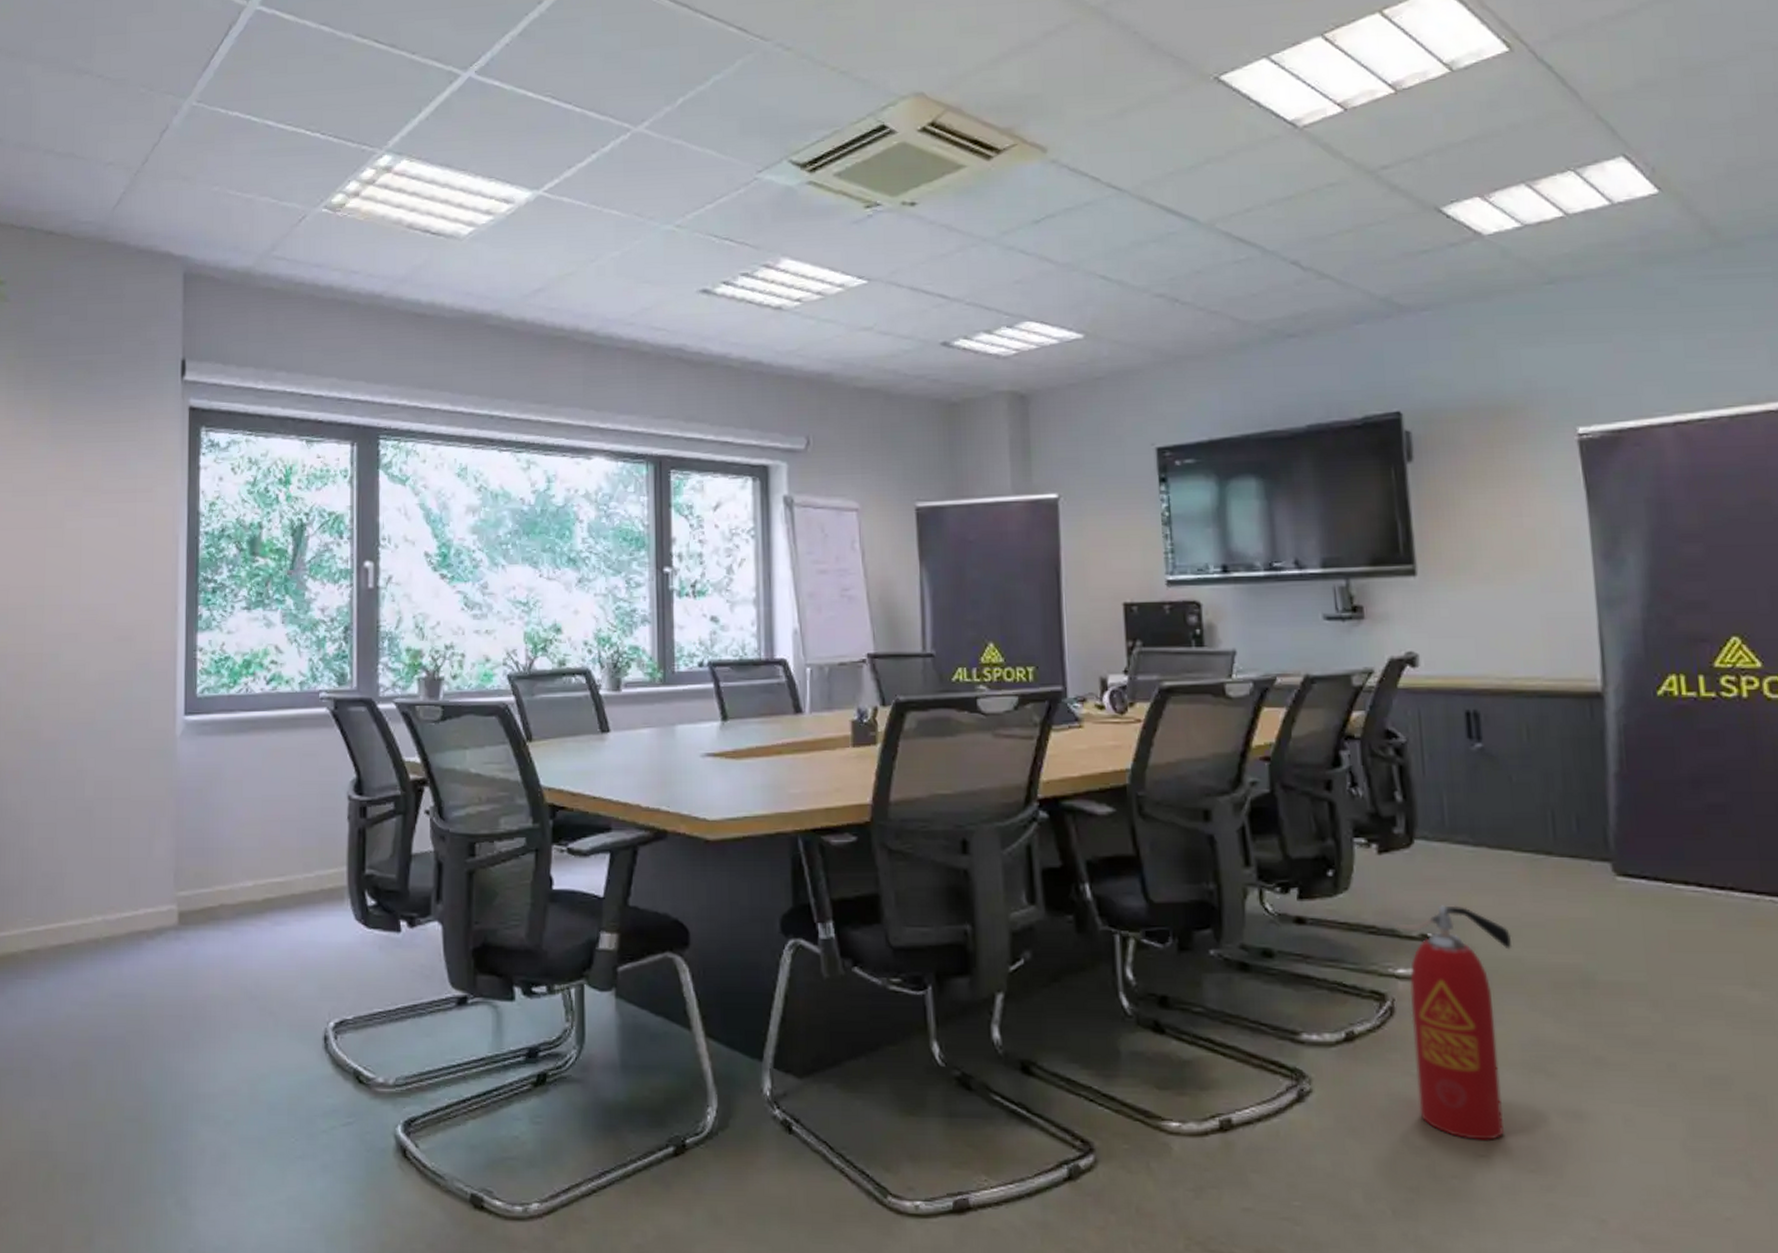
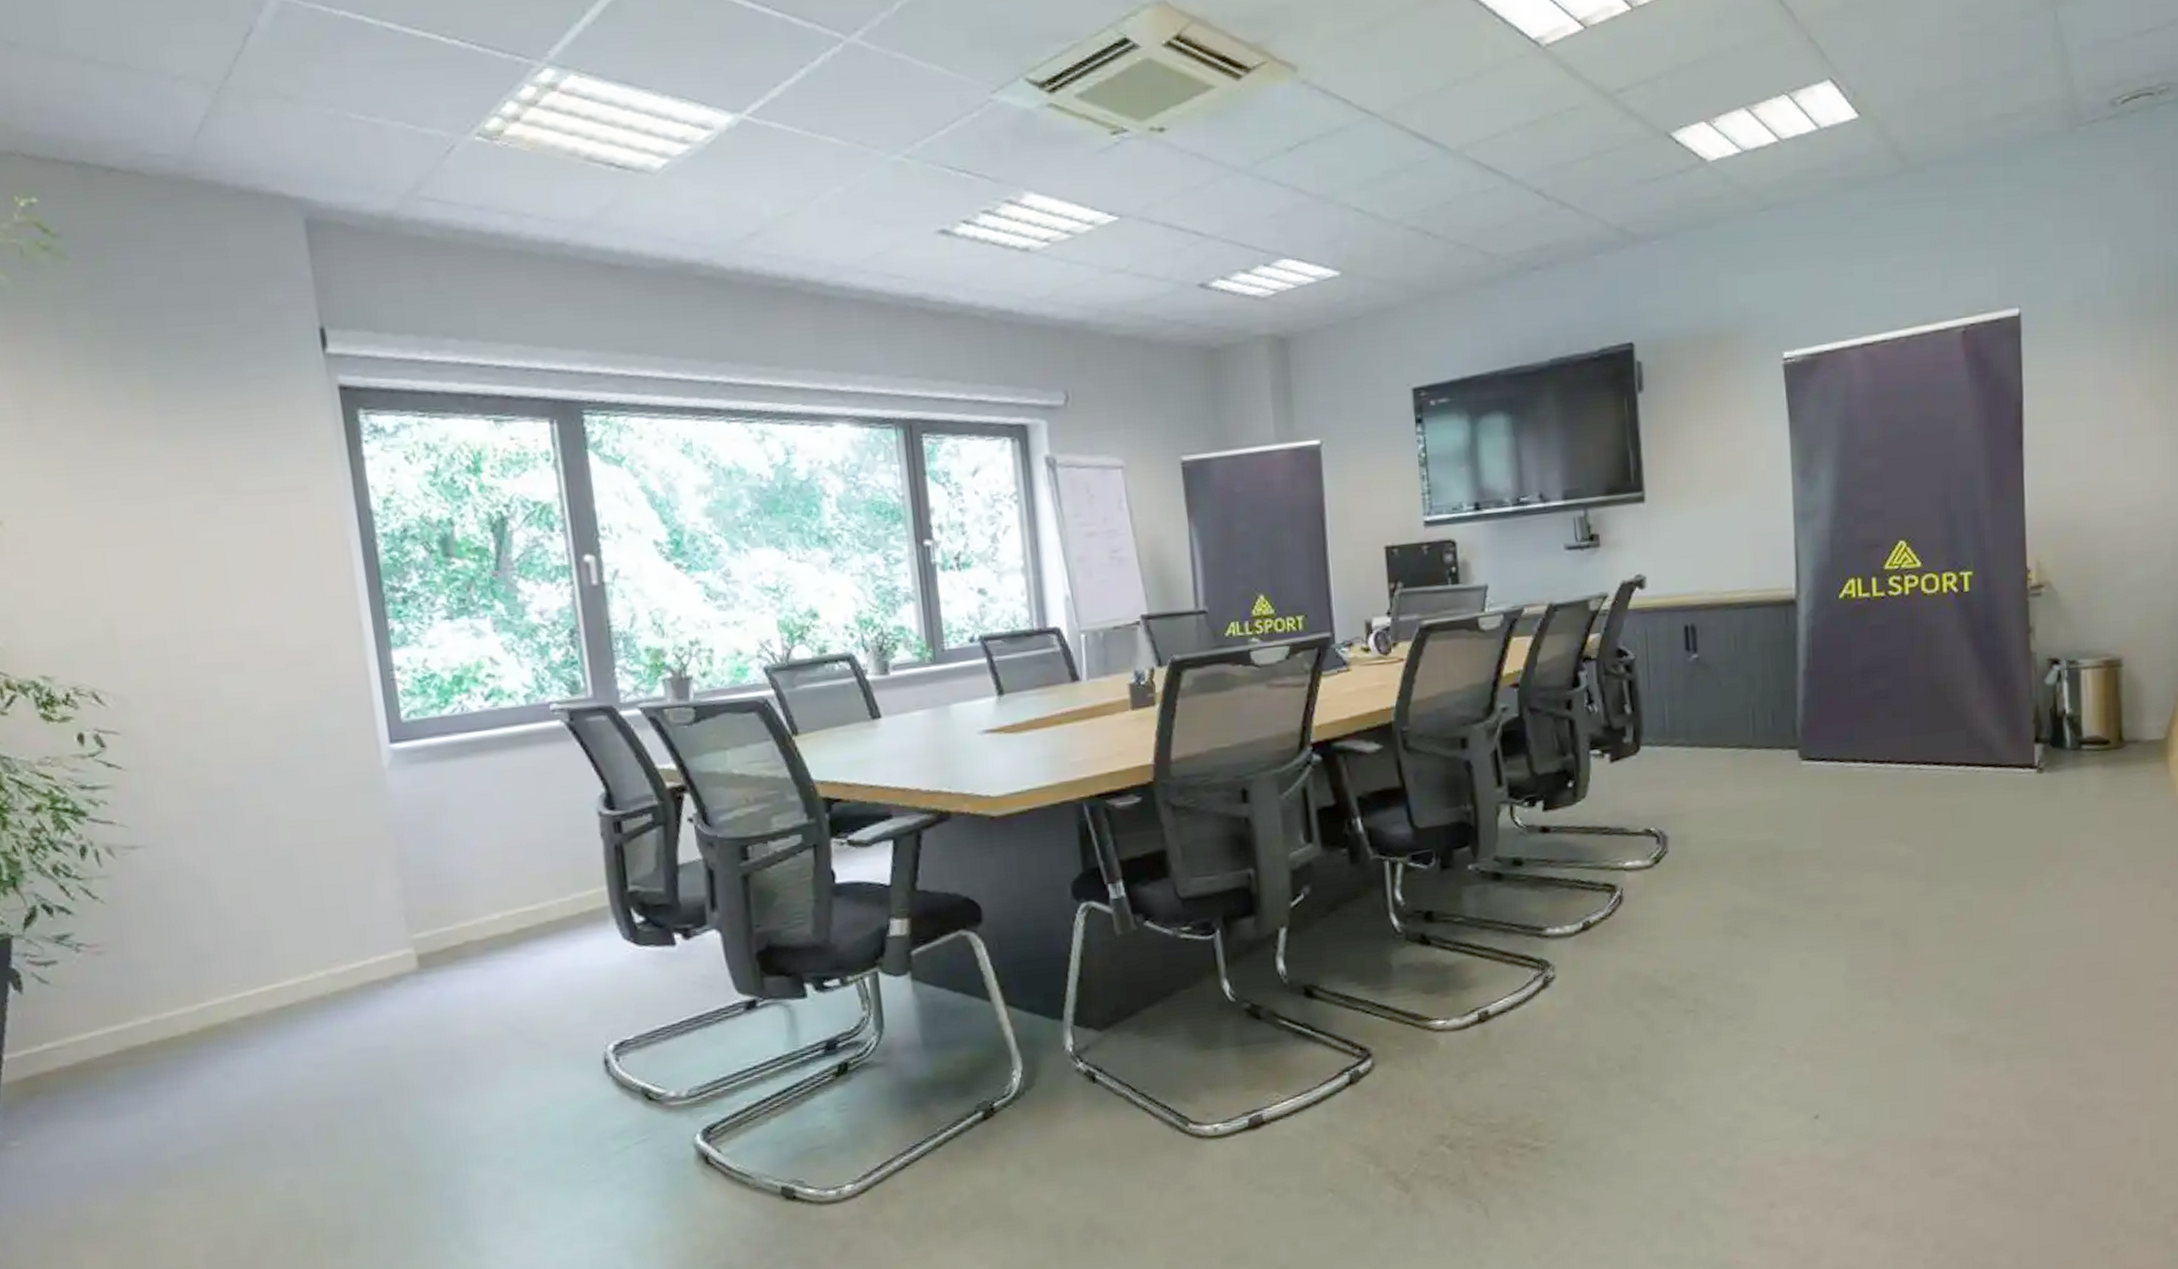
fire extinguisher: present [1396,905,1513,1140] -> none [1624,801,1719,999]

